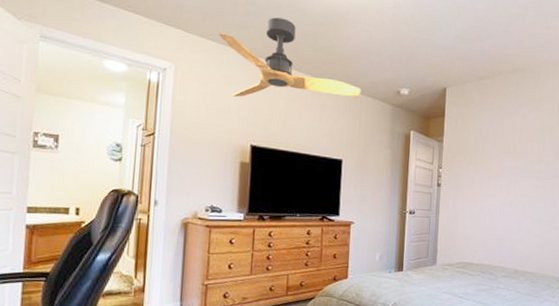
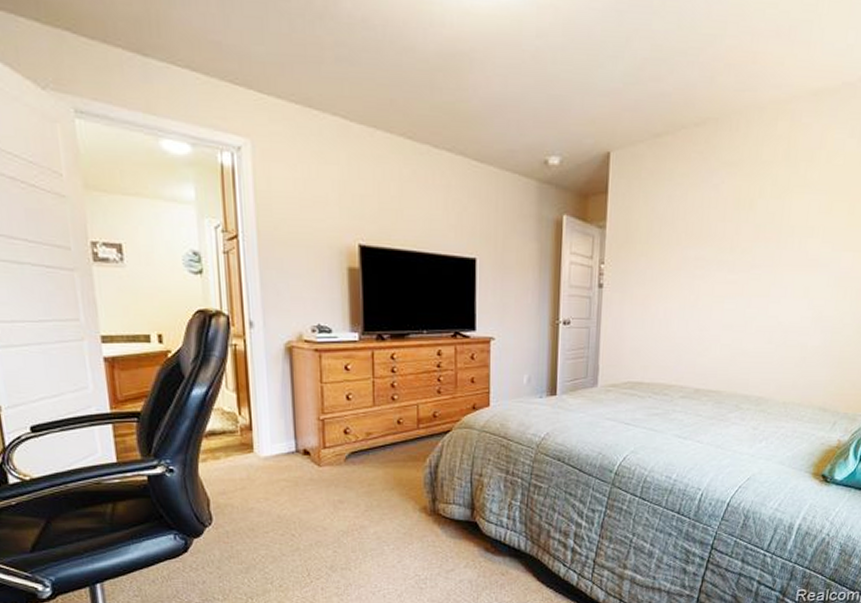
ceiling fan: present [219,17,361,98] -> none [303,63,497,181]

